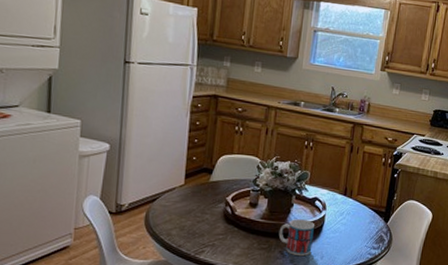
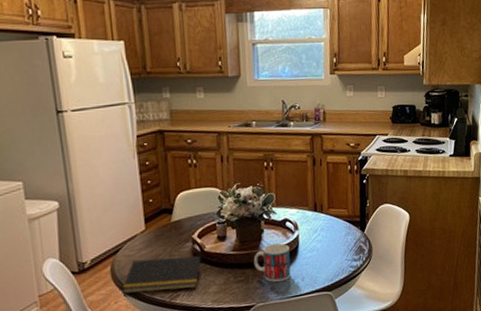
notepad: none [151,211,231,247] -> present [121,255,202,294]

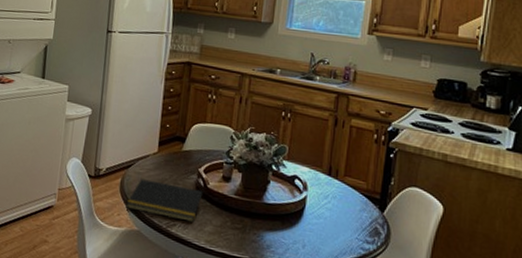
mug: present [253,243,291,283] -> none [254,198,295,242]

